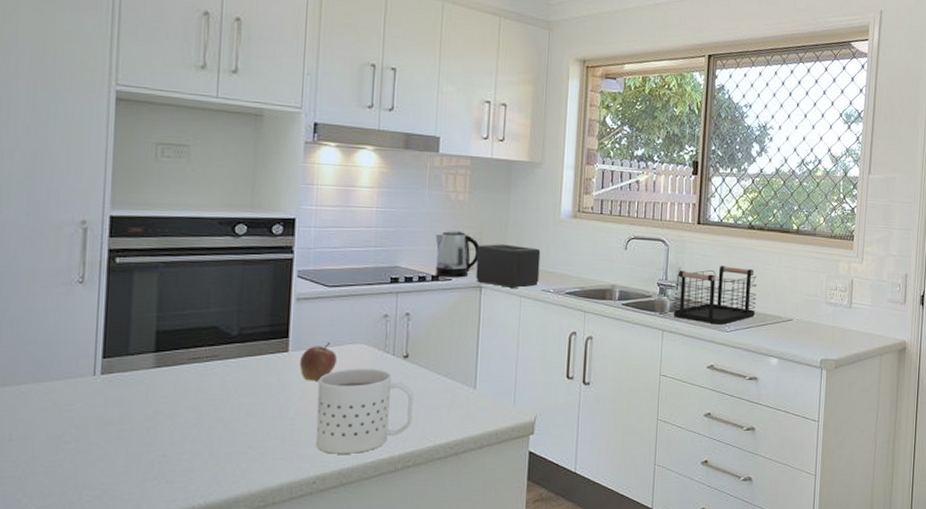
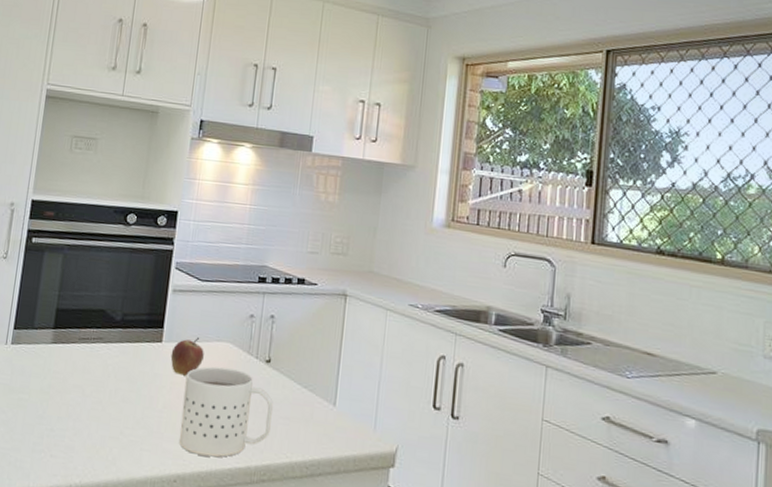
kettle: present [434,230,479,278] -> none [301,232,346,284]
toaster: present [476,244,541,289] -> none [341,250,410,300]
dish rack: present [673,266,757,325] -> none [559,296,668,369]

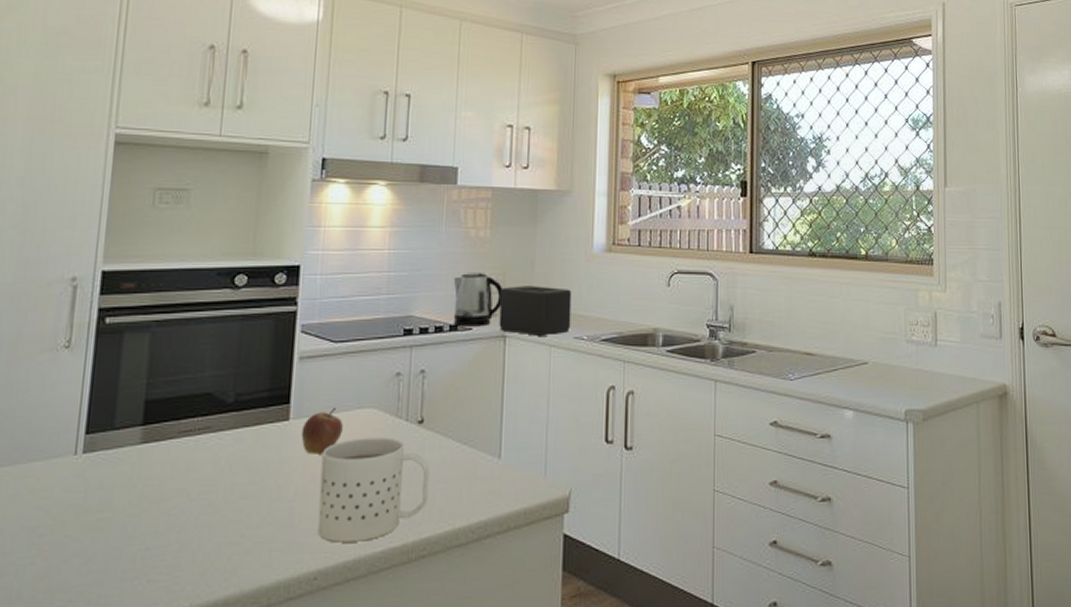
kettle: none [301,232,346,284] -> present [453,271,502,327]
toaster: none [341,250,410,300] -> present [499,286,572,337]

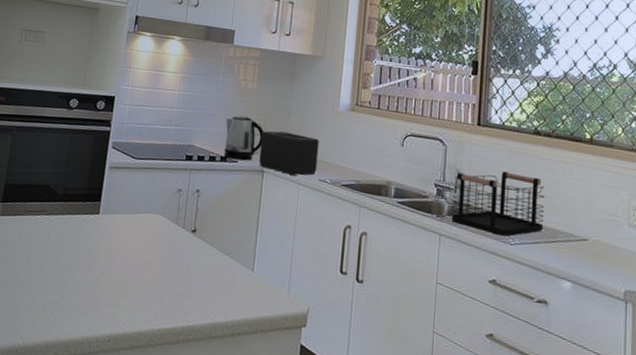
fruit: present [301,407,343,455] -> none [106,209,137,245]
mug: present [317,437,429,543] -> none [113,236,198,319]
dish rack: none [726,301,824,372] -> present [451,171,545,237]

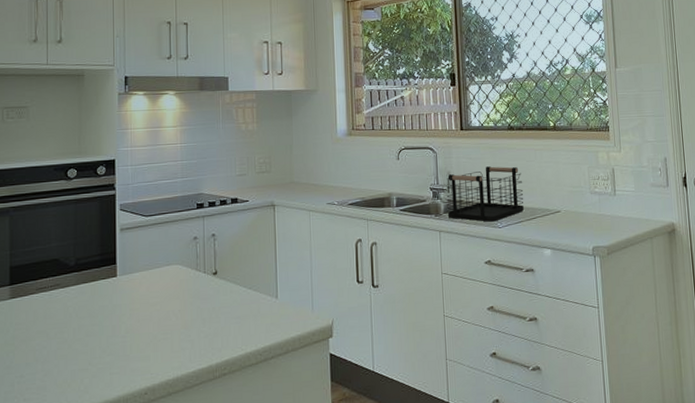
kettle: present [223,115,263,161] -> none [231,156,270,200]
toaster: present [259,131,320,176] -> none [268,165,324,205]

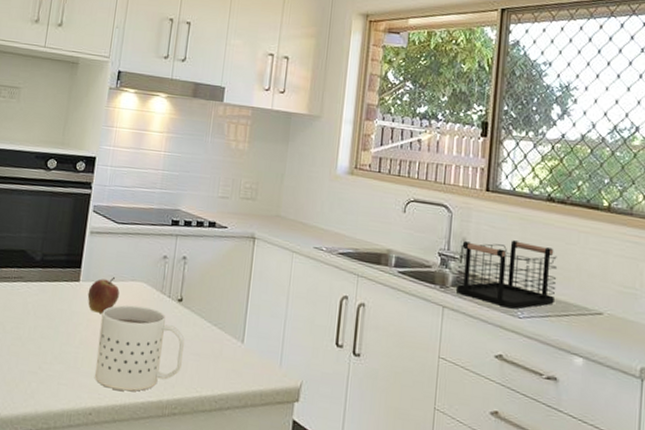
fruit: none [126,265,157,302] -> present [87,276,120,314]
mug: none [143,286,225,367] -> present [94,305,185,392]

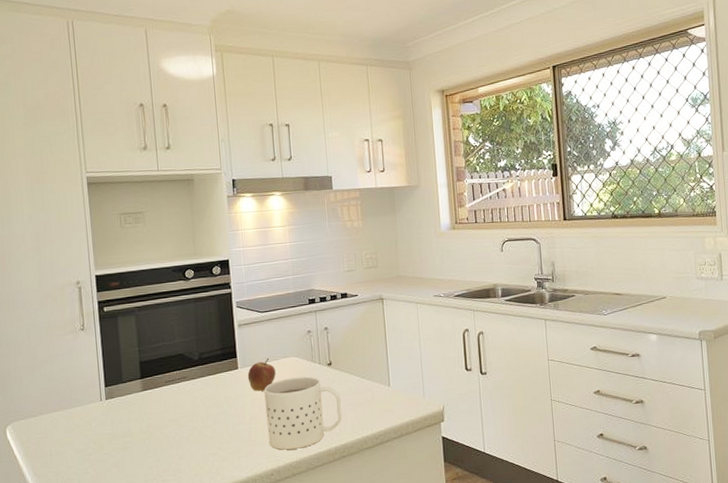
dish rack: present [455,240,558,309] -> none [550,255,629,310]

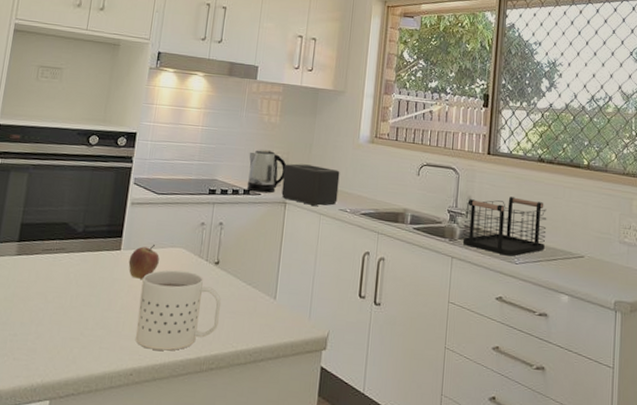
kettle: none [339,253,377,295] -> present [246,149,286,194]
toaster: none [375,259,430,298] -> present [281,163,340,207]
dish rack: none [550,255,629,310] -> present [462,197,547,257]

